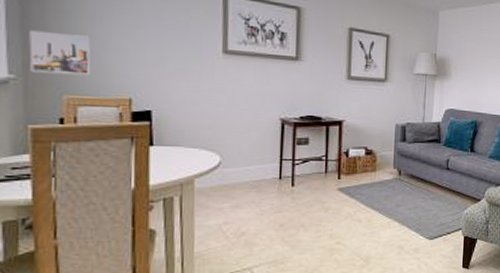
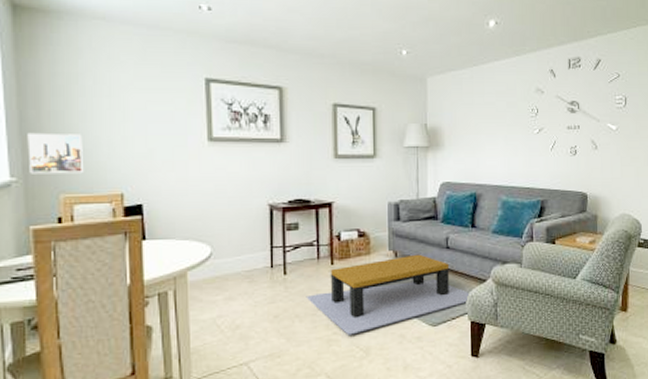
coffee table: none [312,173,466,245] -> present [306,254,471,335]

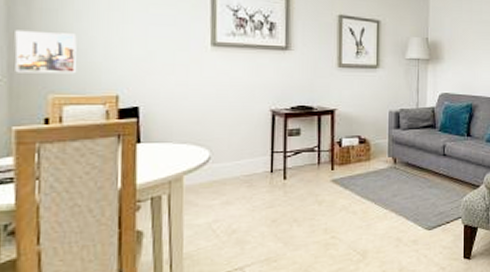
coffee table: present [306,254,471,335] -> none [305,161,465,239]

